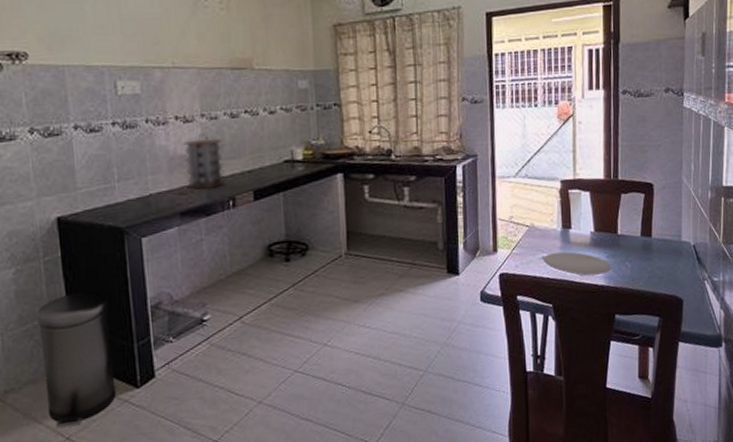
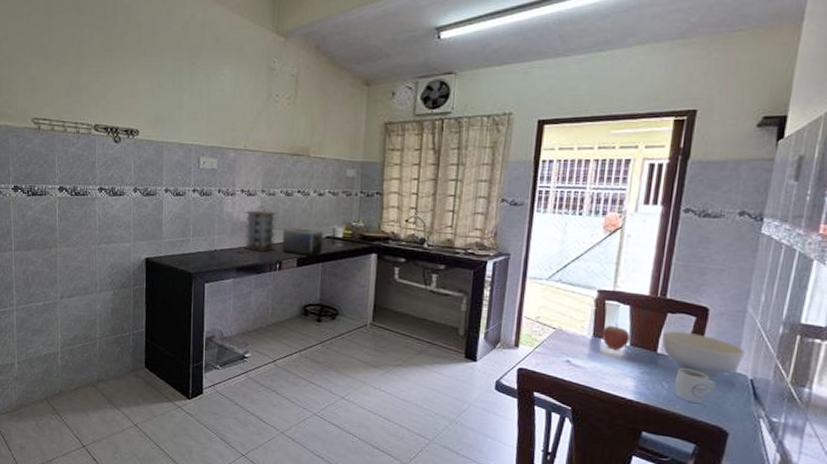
pedal bin: present [37,291,116,428] -> none [124,317,175,417]
toaster: none [232,154,281,187] -> present [282,227,323,257]
plate: present [542,251,612,276] -> none [566,358,645,389]
fruit: none [568,211,594,238] -> present [601,322,631,350]
bowl: none [620,209,687,248] -> present [662,330,746,375]
mug: none [635,244,668,278] -> present [673,367,717,404]

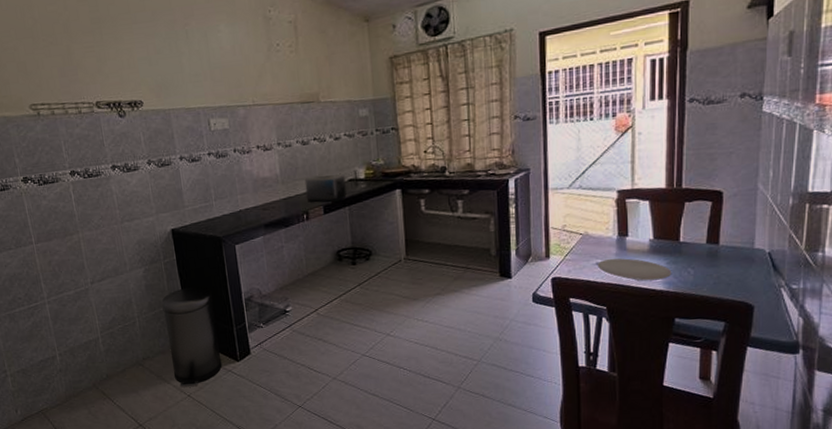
pedal bin: none [124,317,175,417] -> present [161,286,222,388]
spice rack: present [244,205,277,253] -> none [264,158,300,207]
plate: none [566,358,645,389] -> present [597,258,672,281]
fruit: present [601,322,631,350] -> none [625,219,653,245]
bowl: present [662,330,746,375] -> none [683,217,761,255]
mug: present [673,367,717,404] -> none [699,251,738,284]

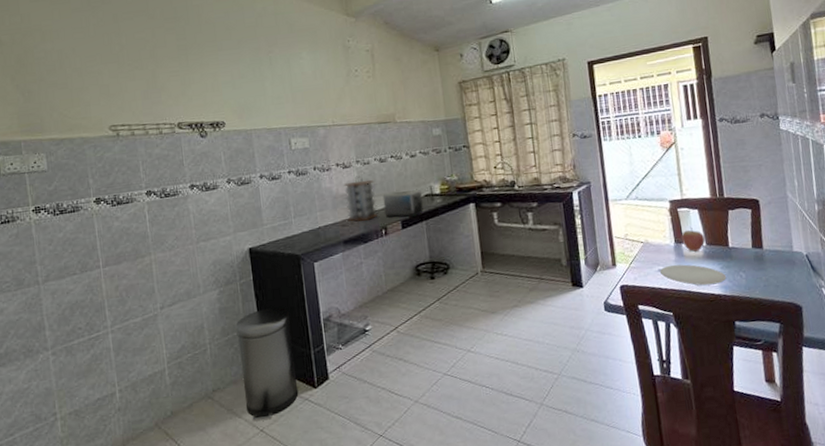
spice rack: none [264,158,300,207] -> present [343,175,378,223]
fruit: none [625,219,653,245] -> present [680,227,706,252]

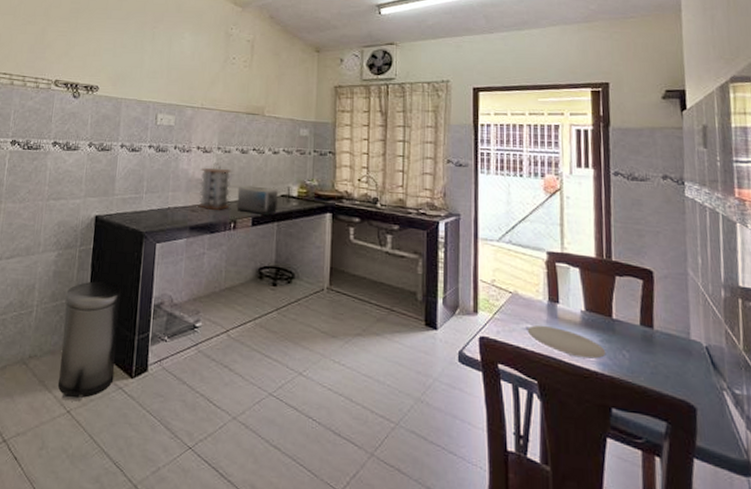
fruit: present [680,227,706,252] -> none [556,286,585,316]

